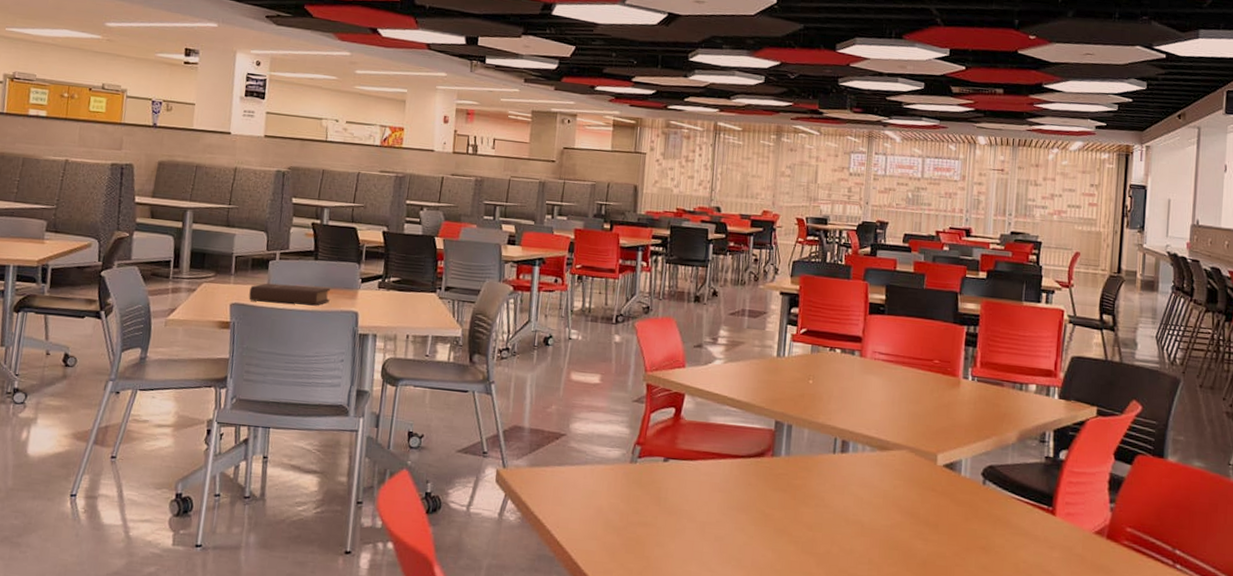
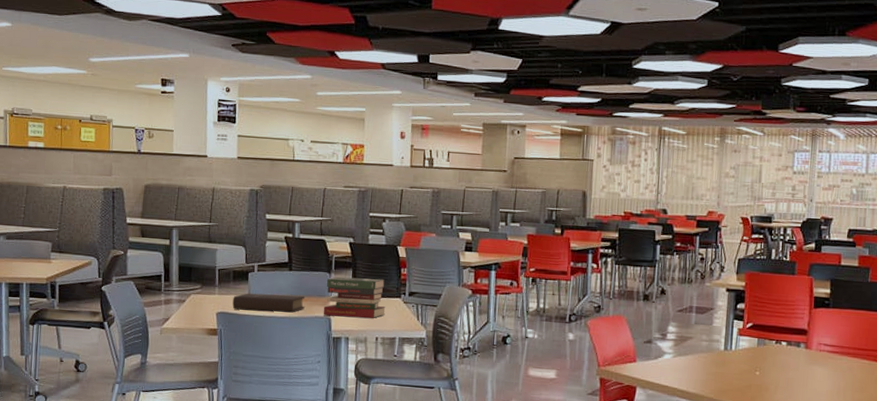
books: none [349,268,419,314] -> present [323,276,386,318]

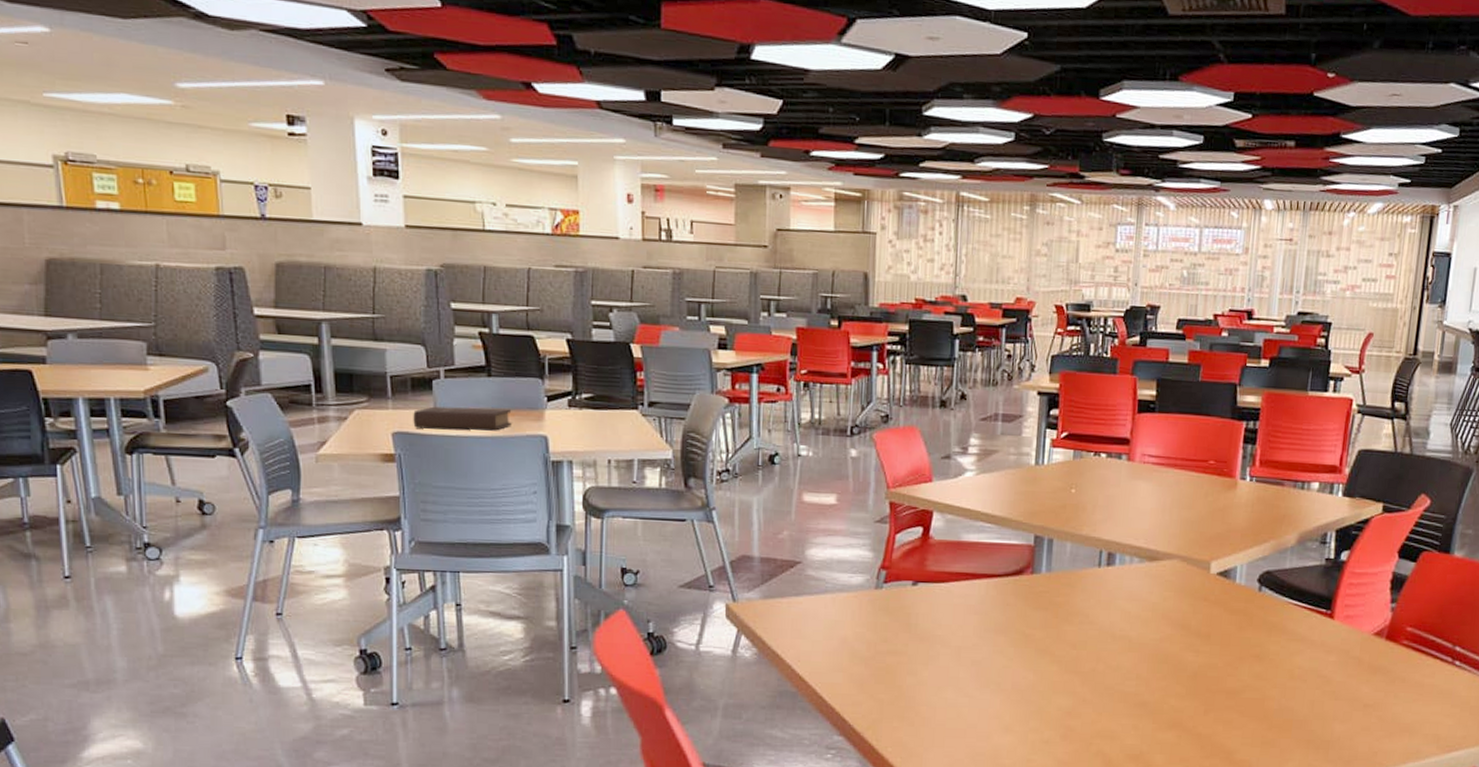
books: present [323,276,386,318] -> none [536,383,619,436]

